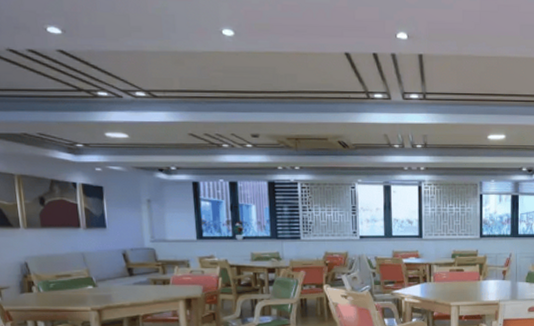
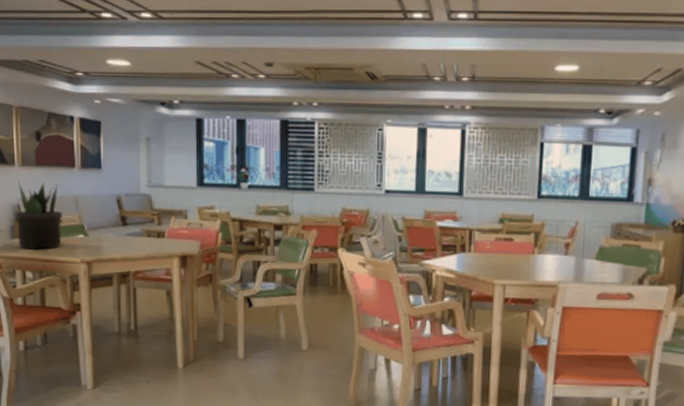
planter: none [23,242,72,302] -> present [15,181,63,250]

